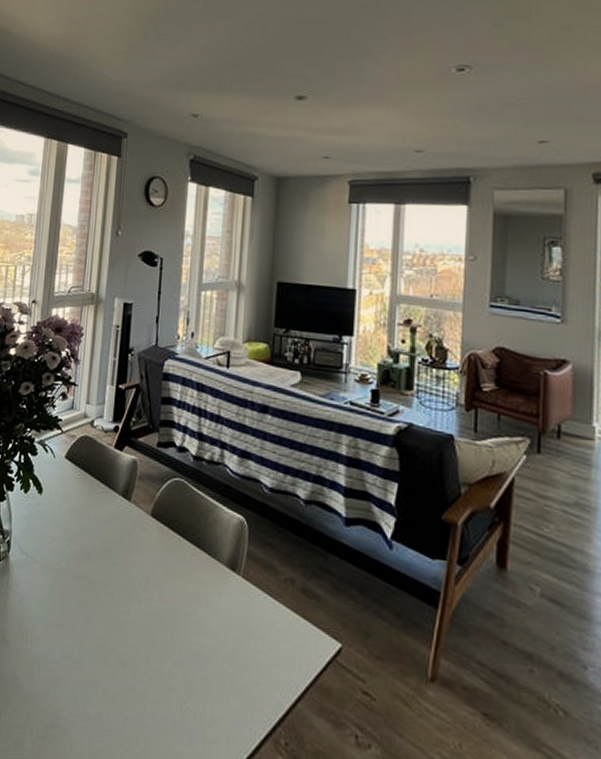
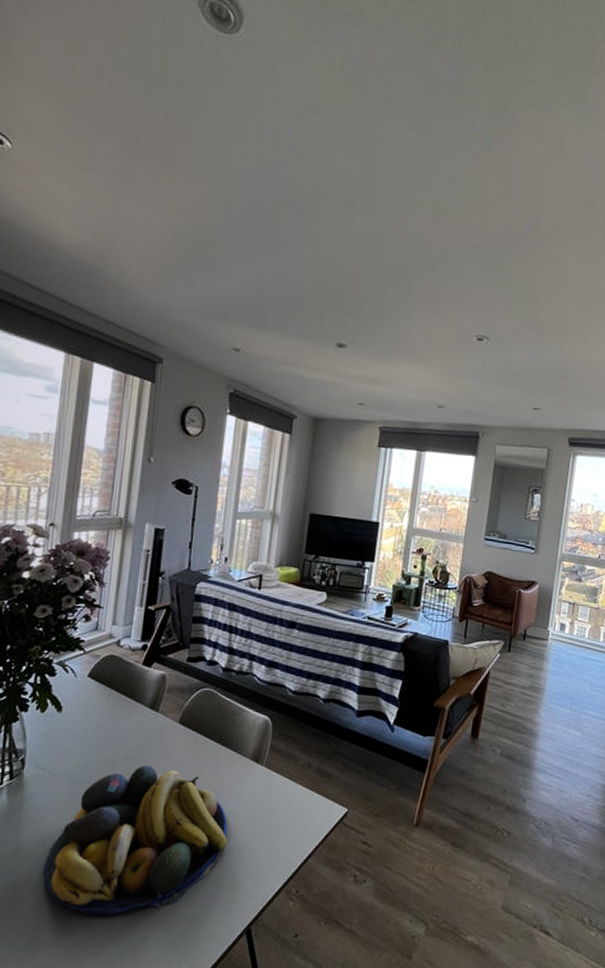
fruit bowl: none [25,560,205,735] -> present [43,765,228,916]

